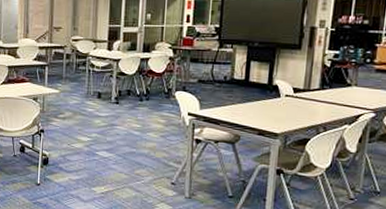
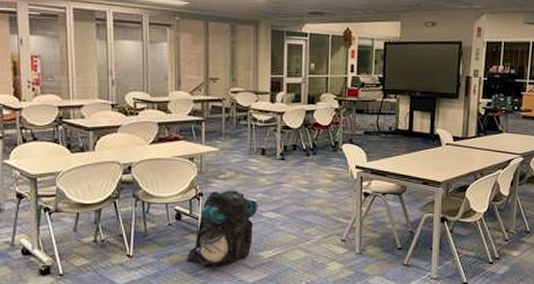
backpack: none [27,129,93,196] -> present [186,190,258,266]

